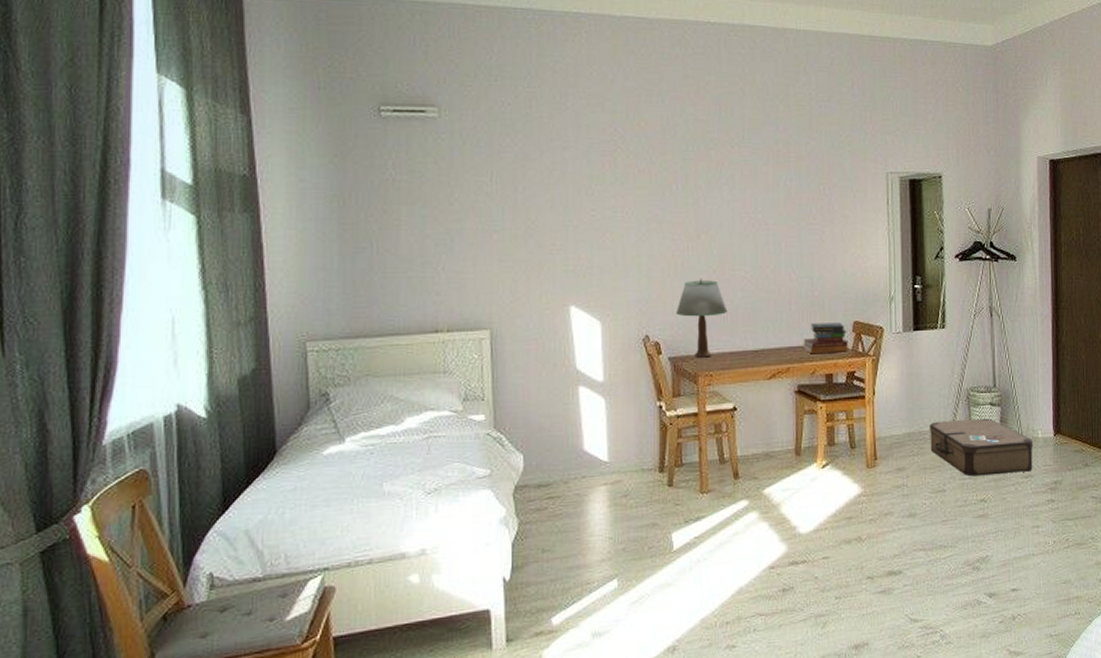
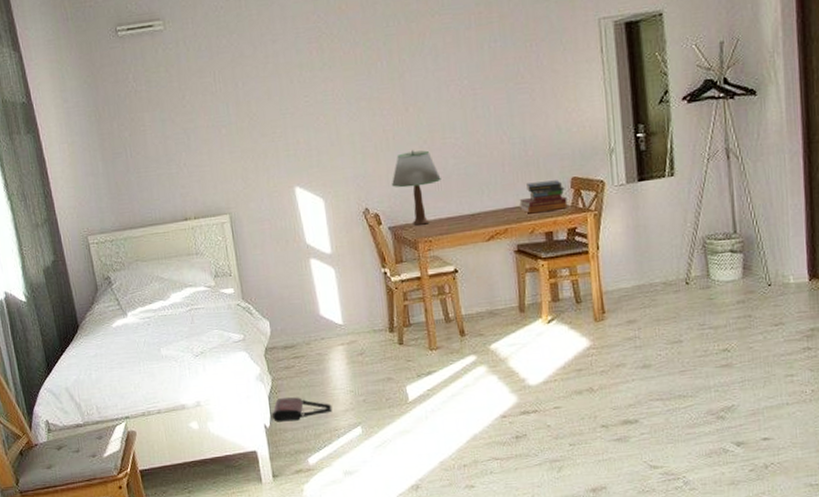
shoulder bag: none [515,544,586,575] -> present [272,397,333,422]
suitcase: present [930,418,1034,477] -> none [661,266,784,327]

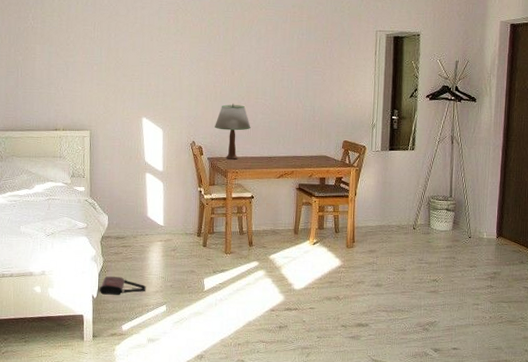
books: present [519,180,568,214] -> none [304,140,339,163]

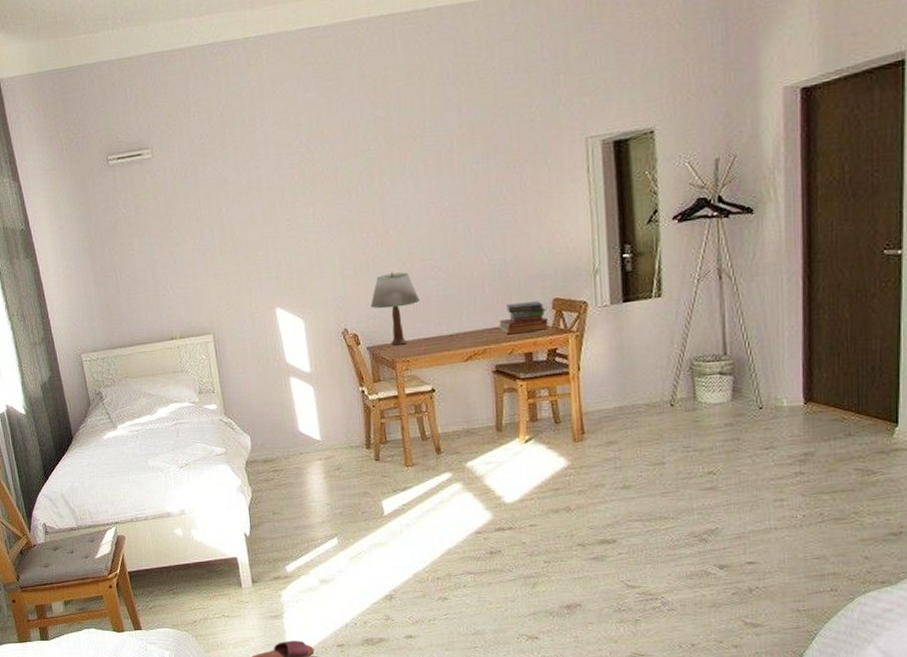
shoulder bag: present [100,276,146,295] -> none [252,508,310,531]
books: none [304,140,339,163] -> present [499,301,549,335]

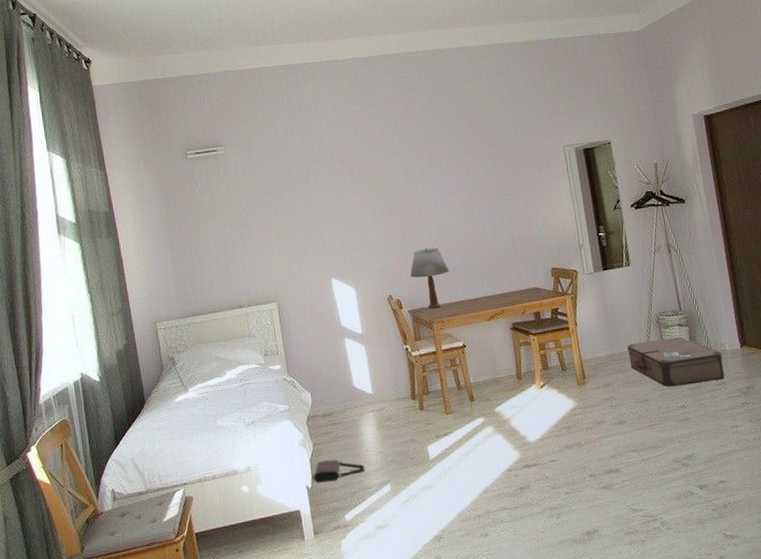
shoulder bag: none [252,508,310,531] -> present [313,459,365,483]
books: present [499,301,549,335] -> none [512,270,550,298]
suitcase: none [645,388,777,449] -> present [627,337,725,387]

